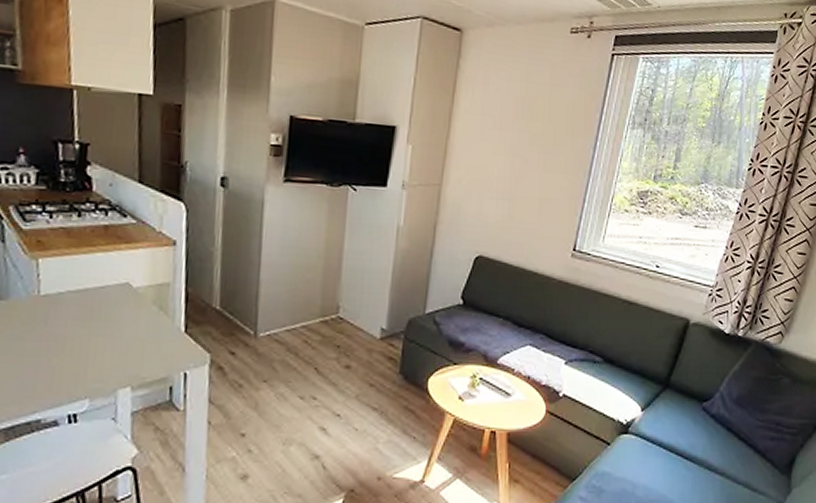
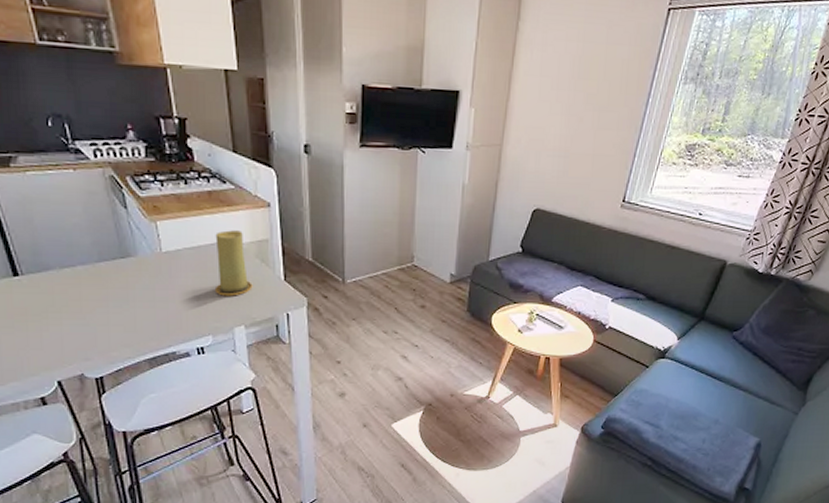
candle: none [98,271,146,350] -> present [214,230,253,296]

